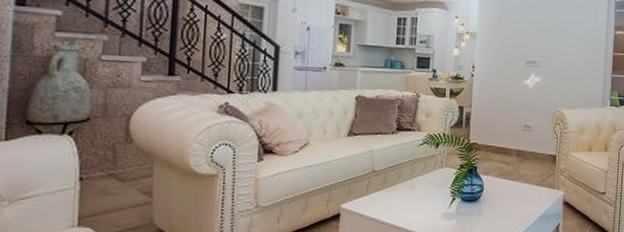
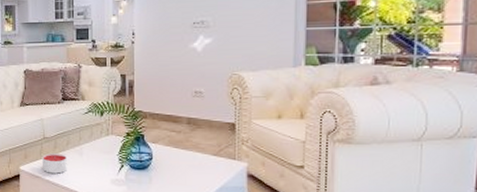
candle: none [368,188,397,211] -> present [43,153,67,174]

